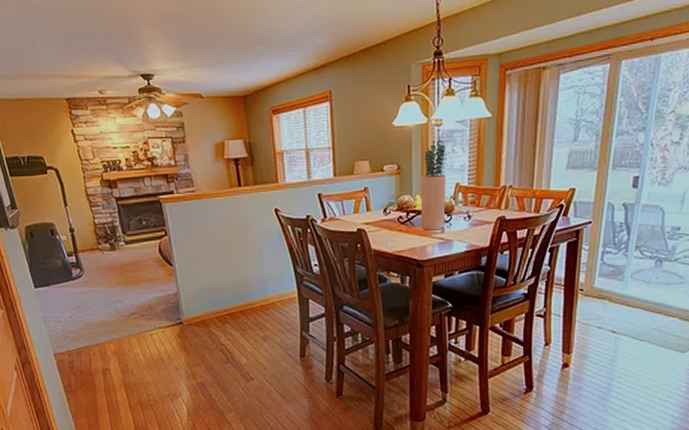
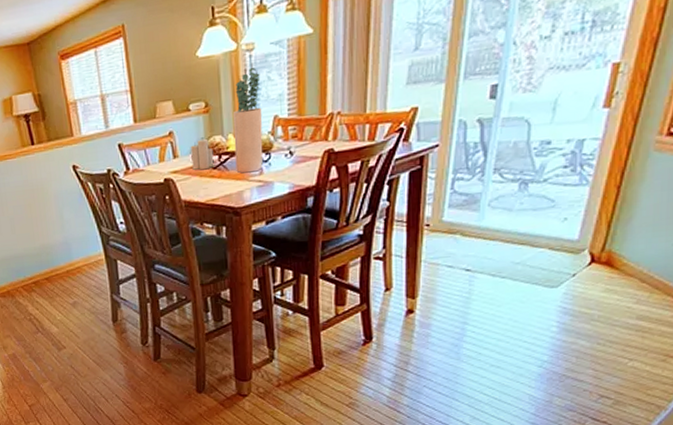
candle: none [382,195,404,224] -> present [190,137,216,170]

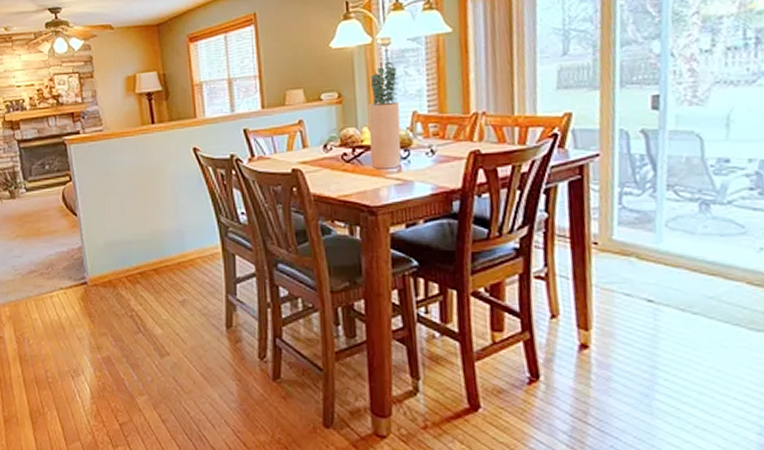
candle: present [190,137,216,170] -> none [322,128,349,163]

